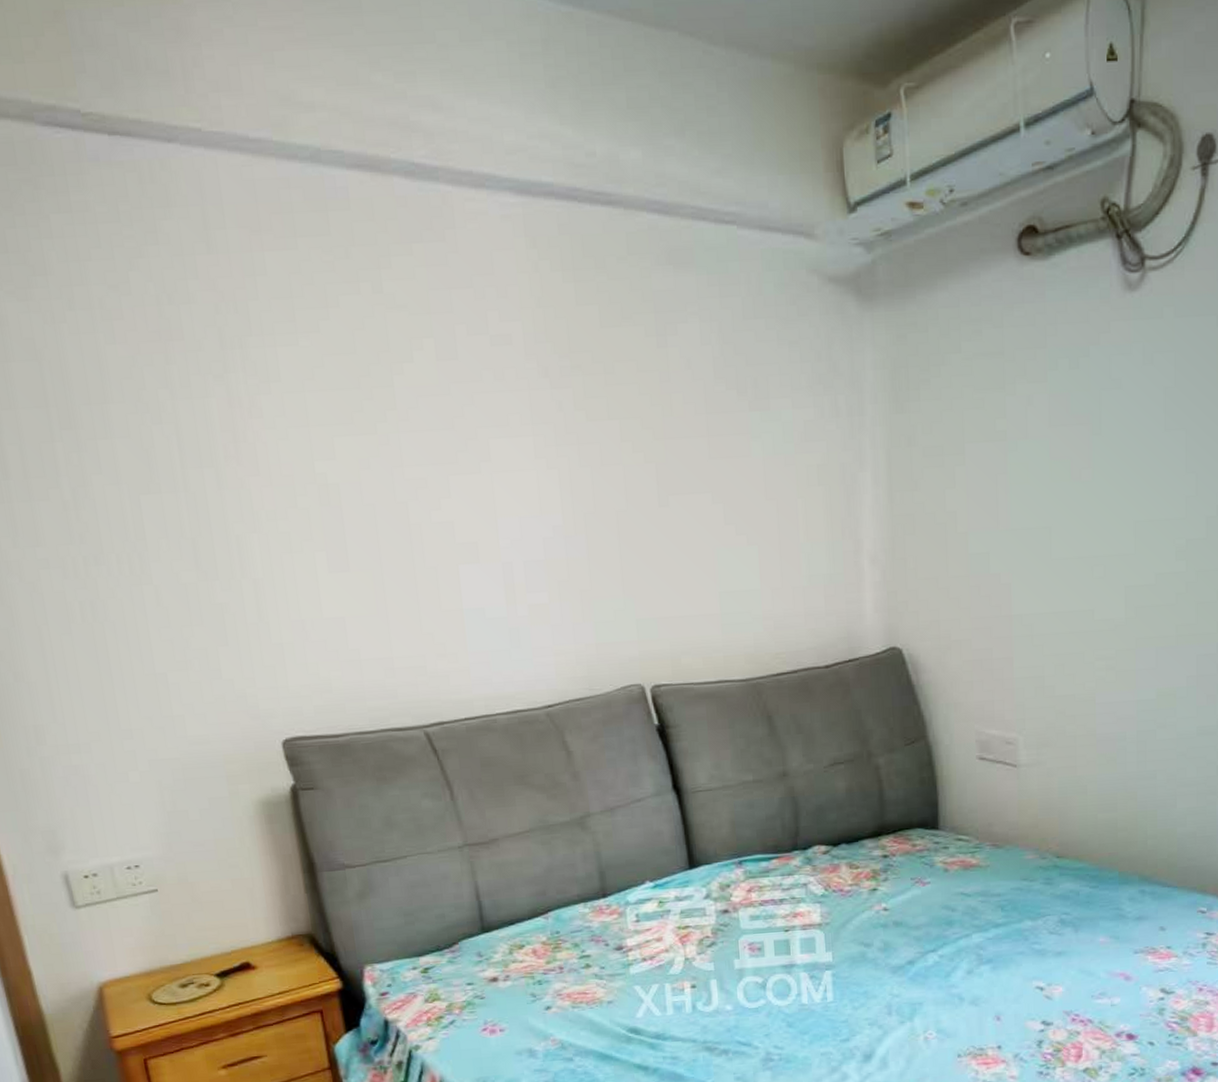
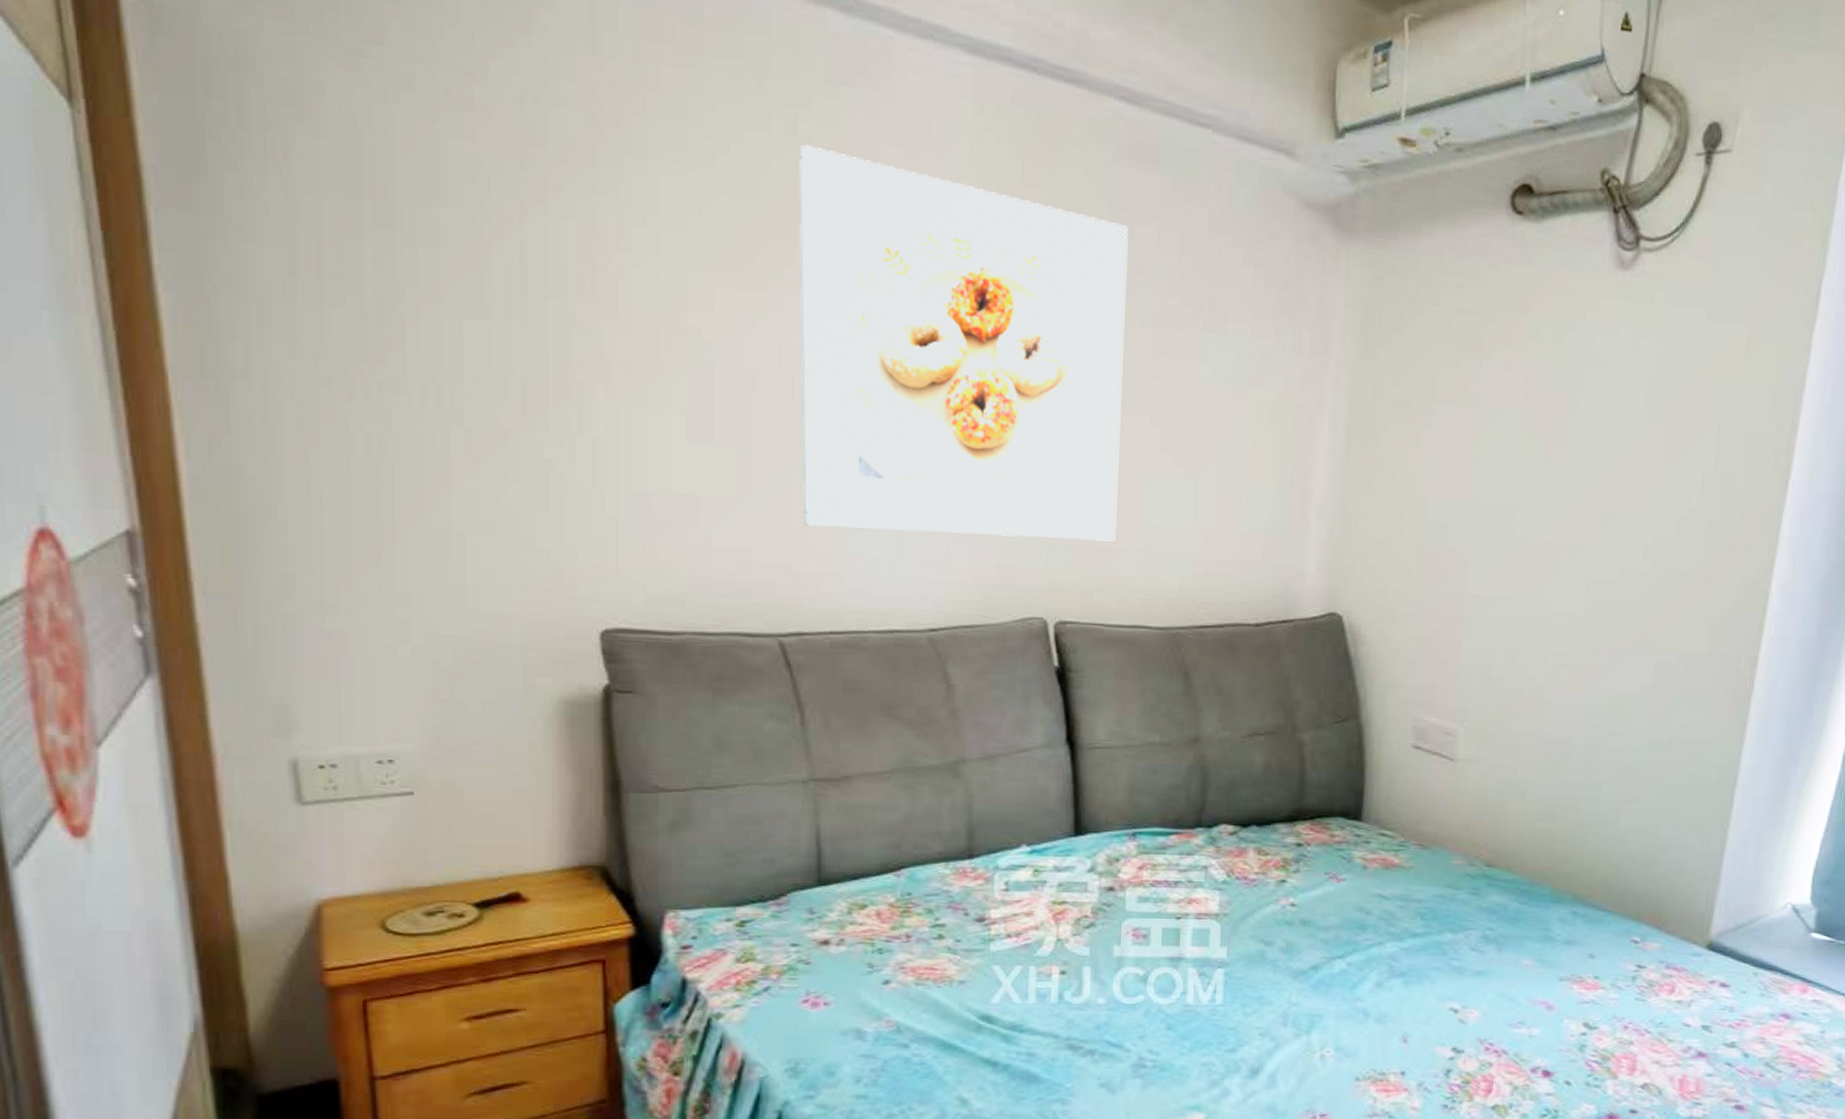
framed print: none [386,300,694,631] -> present [799,144,1129,542]

